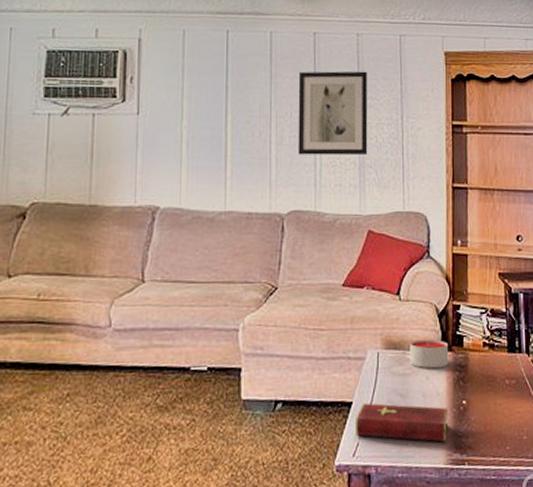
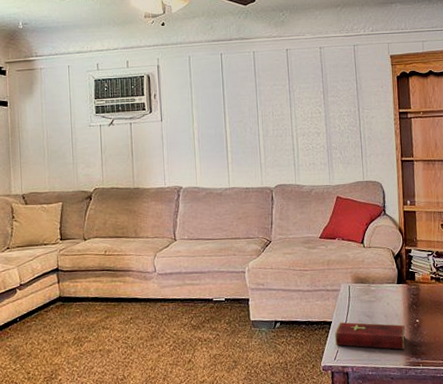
wall art: present [298,71,368,156] -> none [276,76,333,143]
candle: present [410,339,449,369] -> none [373,275,404,297]

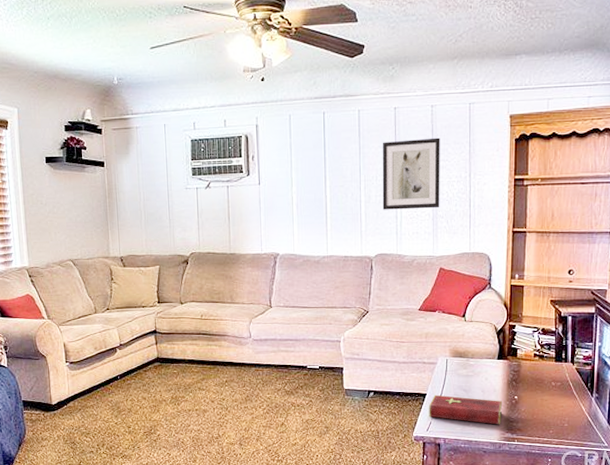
wall art: none [276,76,333,143] -> present [382,137,440,210]

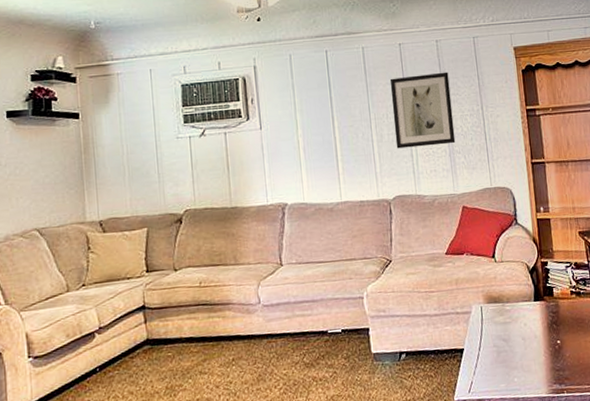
hardcover book: present [429,394,503,425] -> none [468,347,547,376]

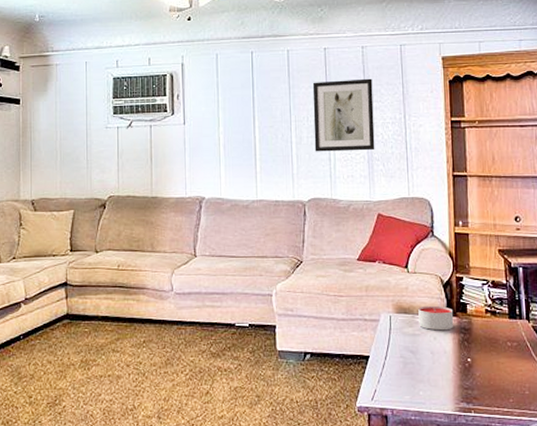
candle: none [507,292,543,317] -> present [418,305,454,331]

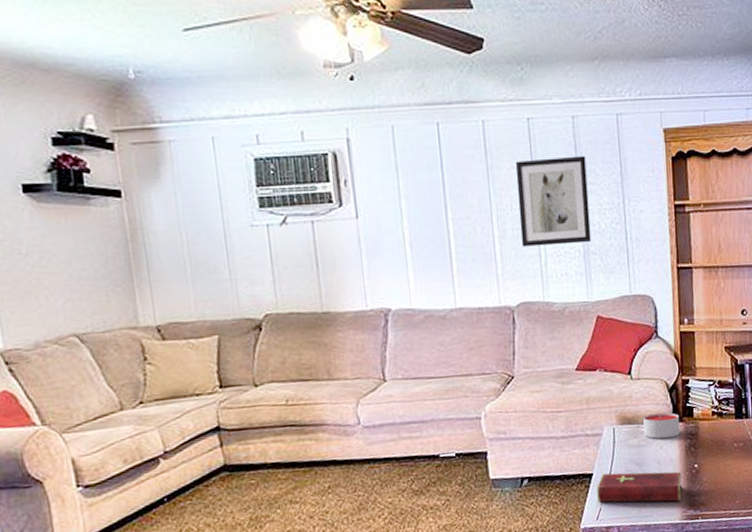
hardcover book: none [373,357,456,393] -> present [597,471,683,503]

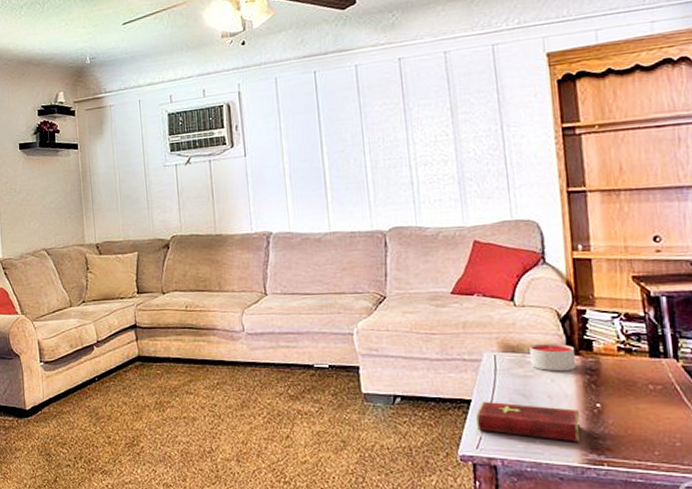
wall art: present [515,155,592,247] -> none [387,87,467,176]

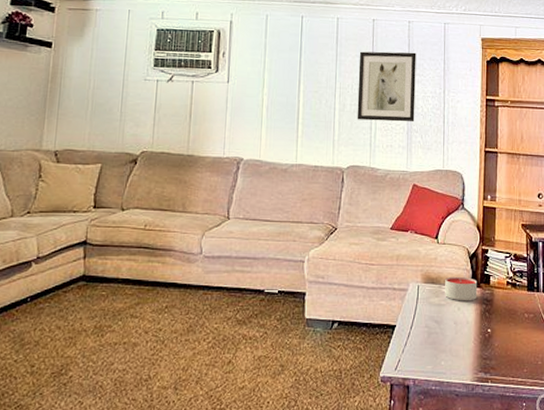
wall art: none [387,87,467,176] -> present [357,51,416,122]
hardcover book: present [476,401,582,442] -> none [398,326,476,363]

